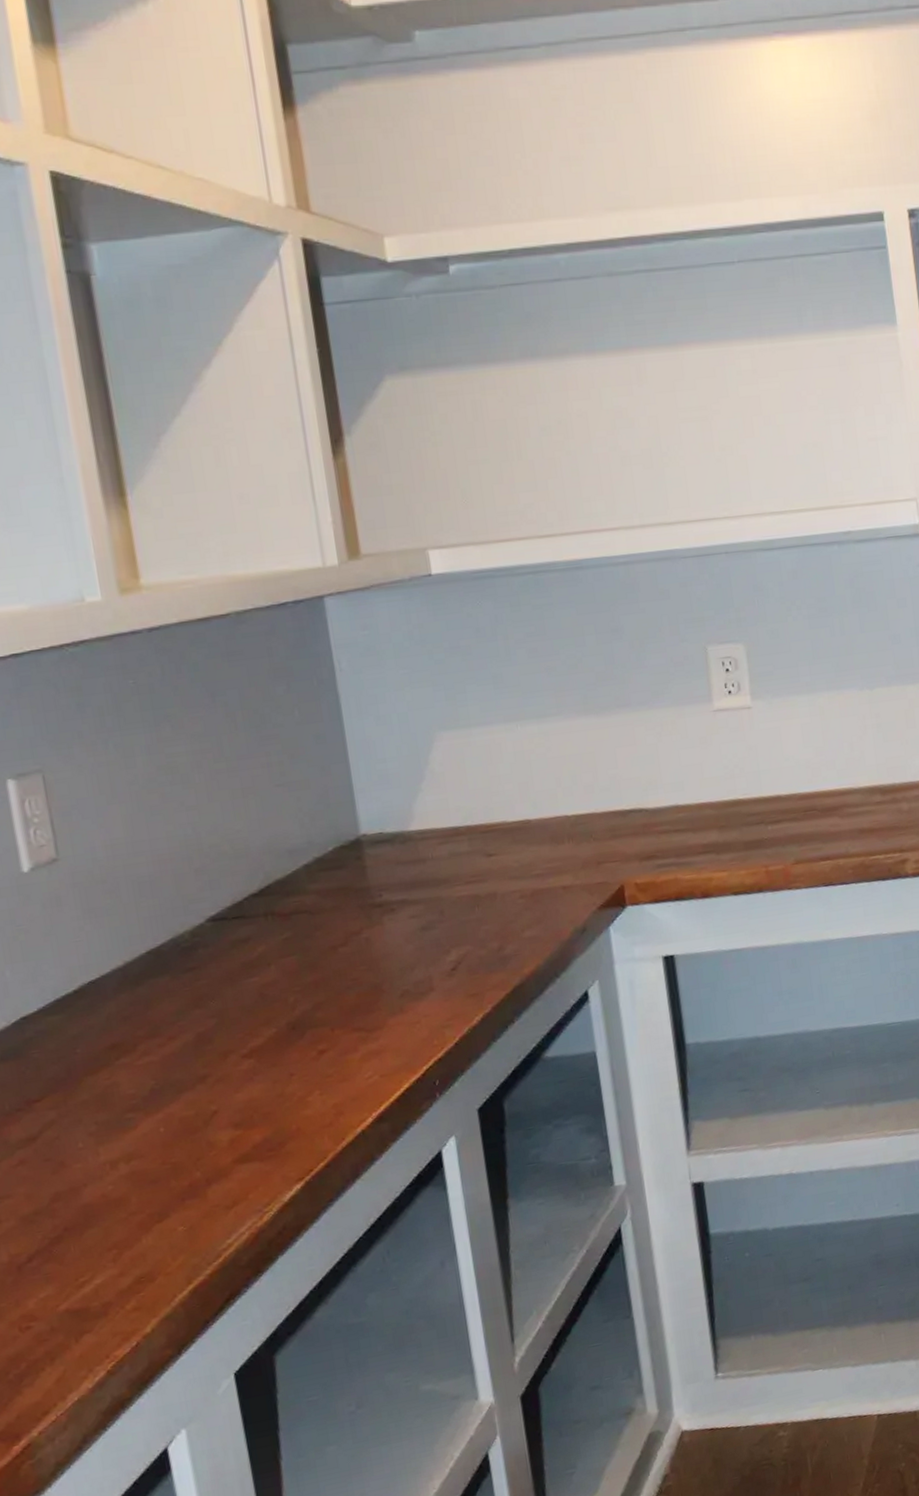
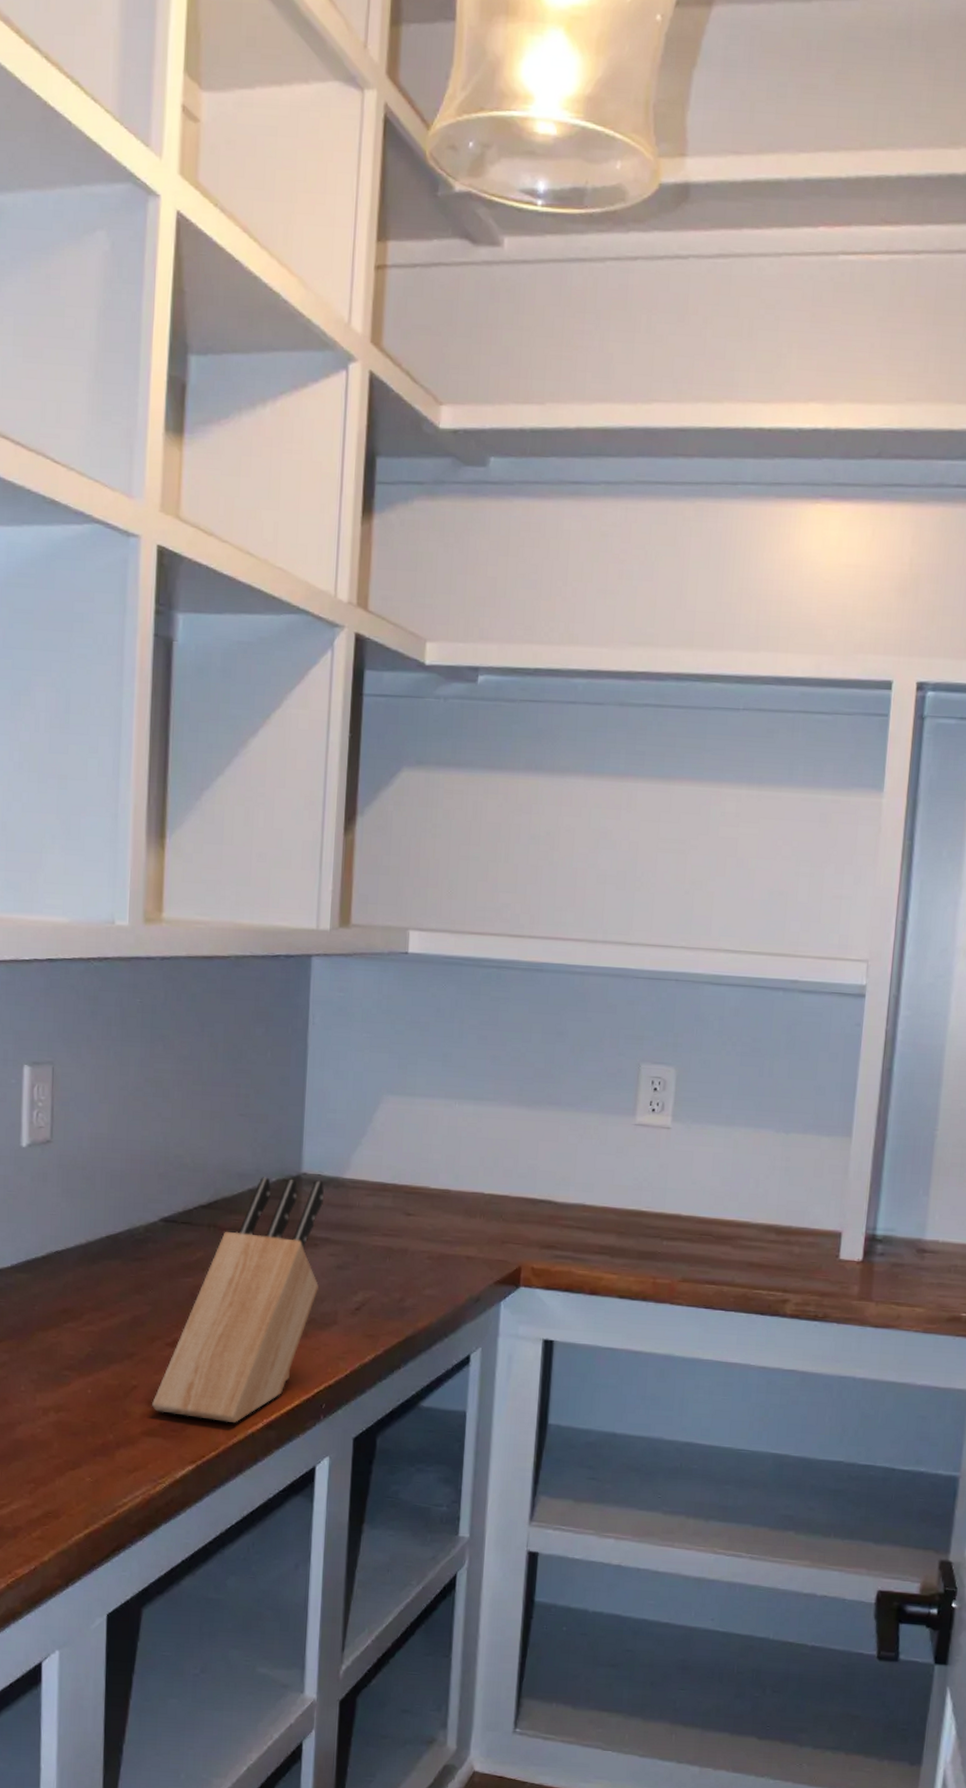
knife block: none [239,839,406,1134] -> present [152,1177,325,1424]

